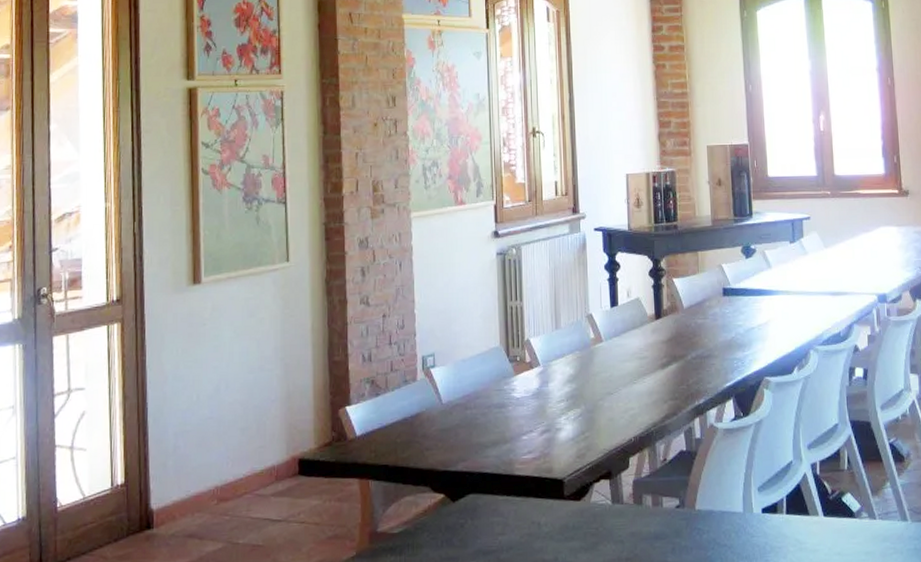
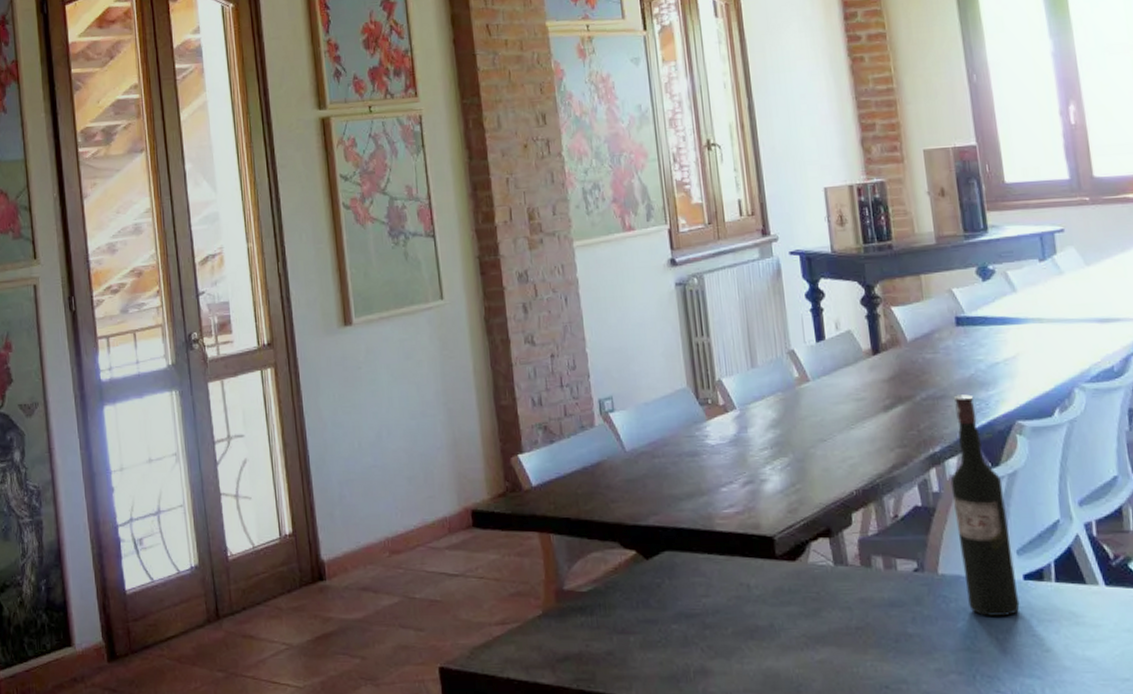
wine bottle: none [710,354,758,545] -> present [950,394,1020,616]

